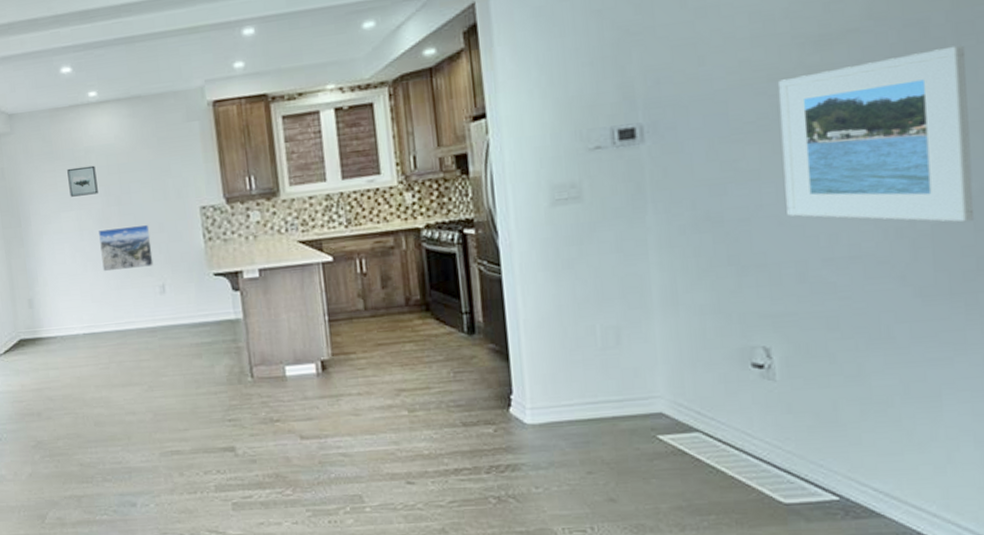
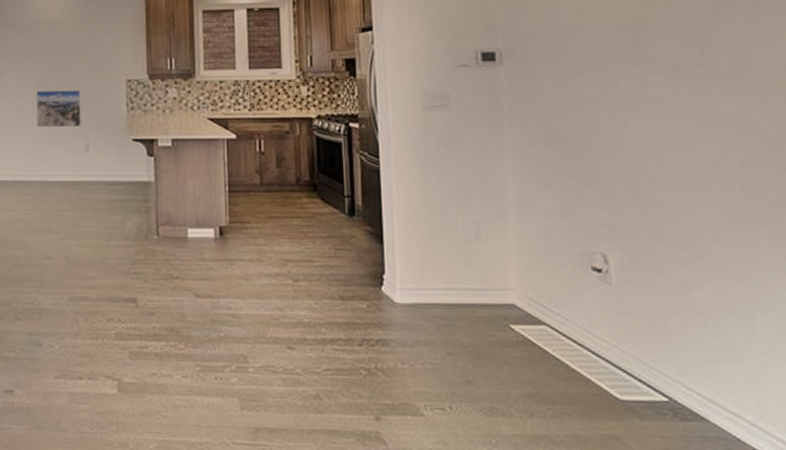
wall art: present [67,165,98,197] -> none [16,34,40,60]
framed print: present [779,45,975,223] -> none [613,13,775,161]

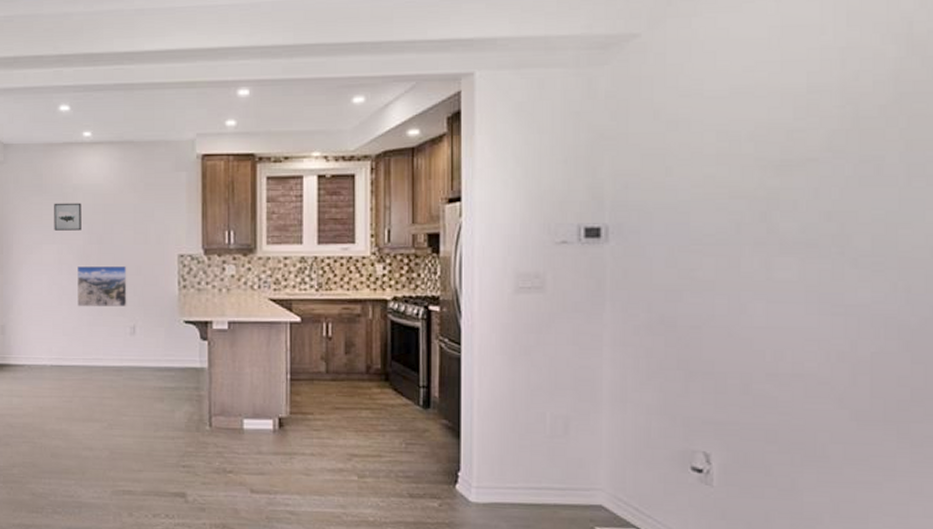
wall art: none [16,34,40,60] -> present [54,203,82,231]

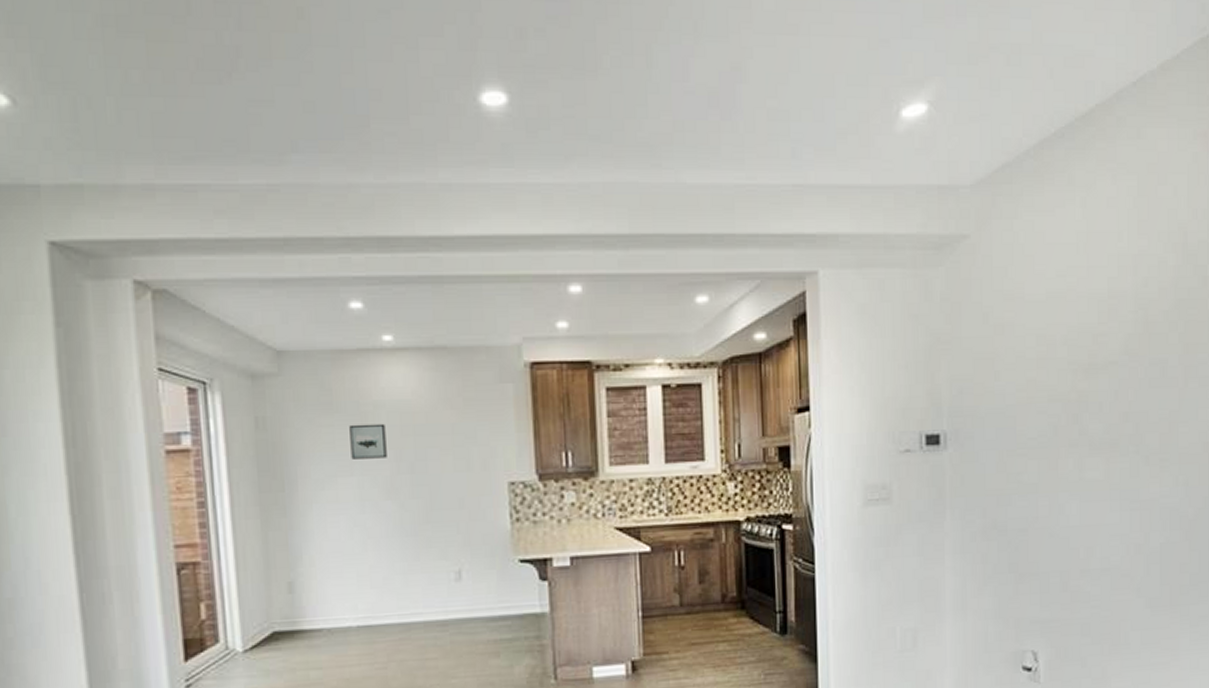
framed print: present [76,265,127,308] -> none [383,498,450,552]

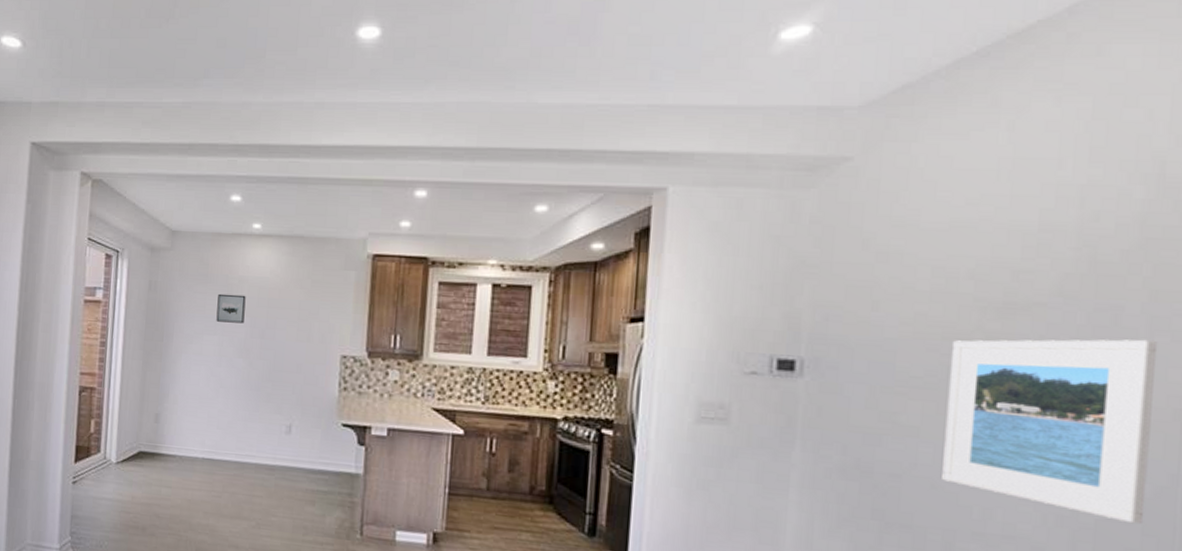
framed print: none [1055,386,1191,543] -> present [942,339,1158,525]

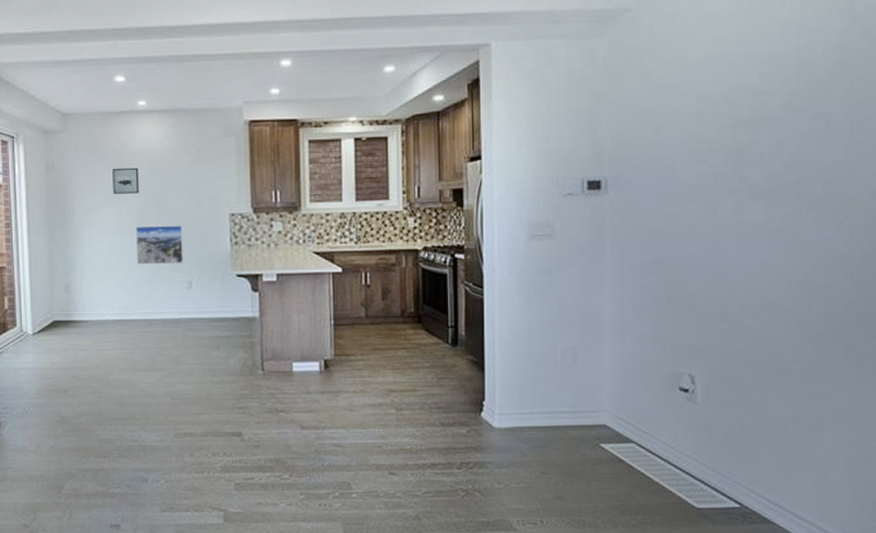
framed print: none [234,359,288,405] -> present [135,225,183,265]
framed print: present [942,339,1158,525] -> none [715,139,857,283]

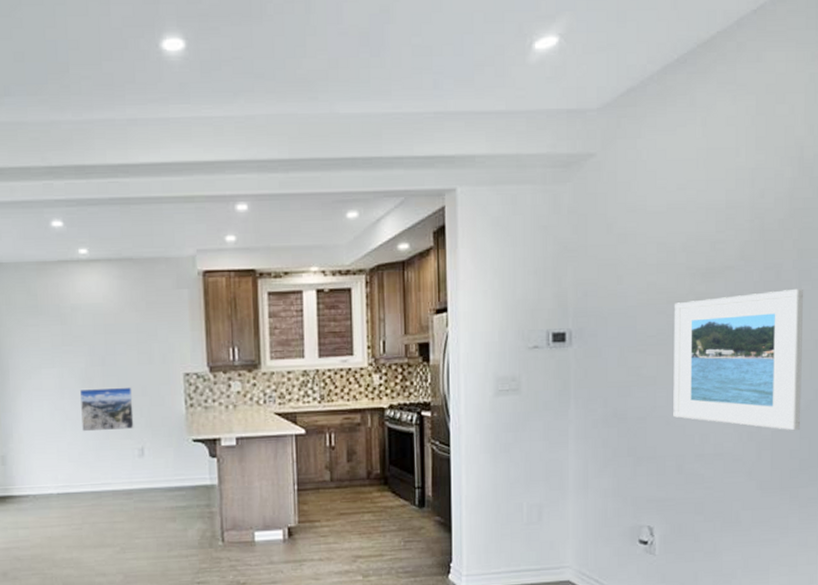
wall art: present [112,167,139,194] -> none [51,323,82,354]
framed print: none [715,139,857,283] -> present [673,288,804,431]

